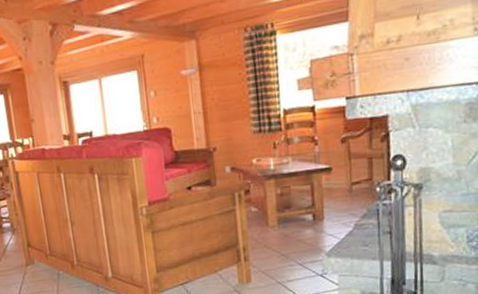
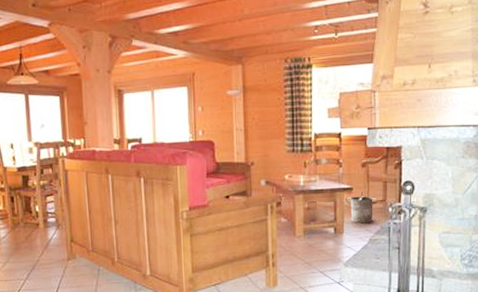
bucket: none [324,171,363,208] -> present [345,191,378,224]

